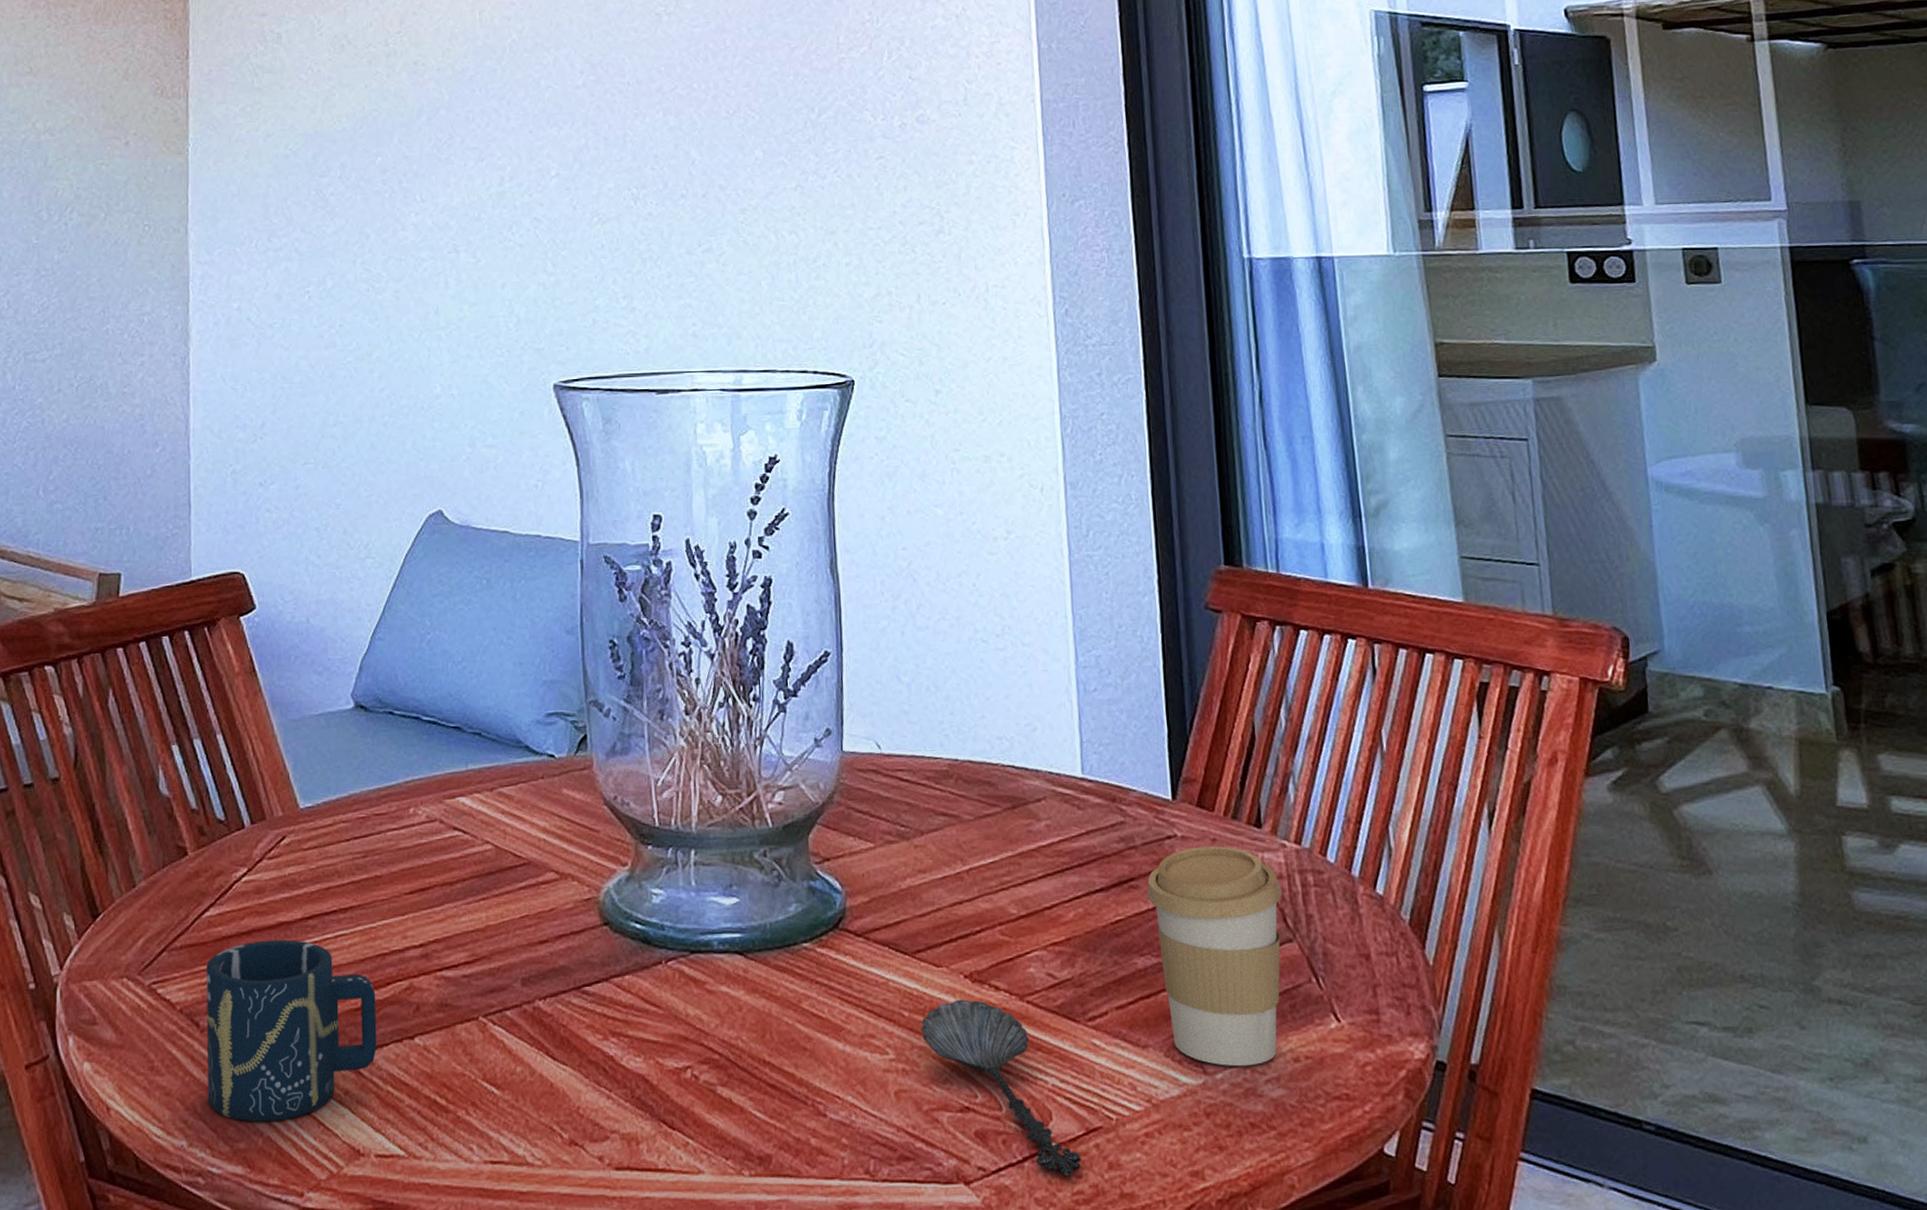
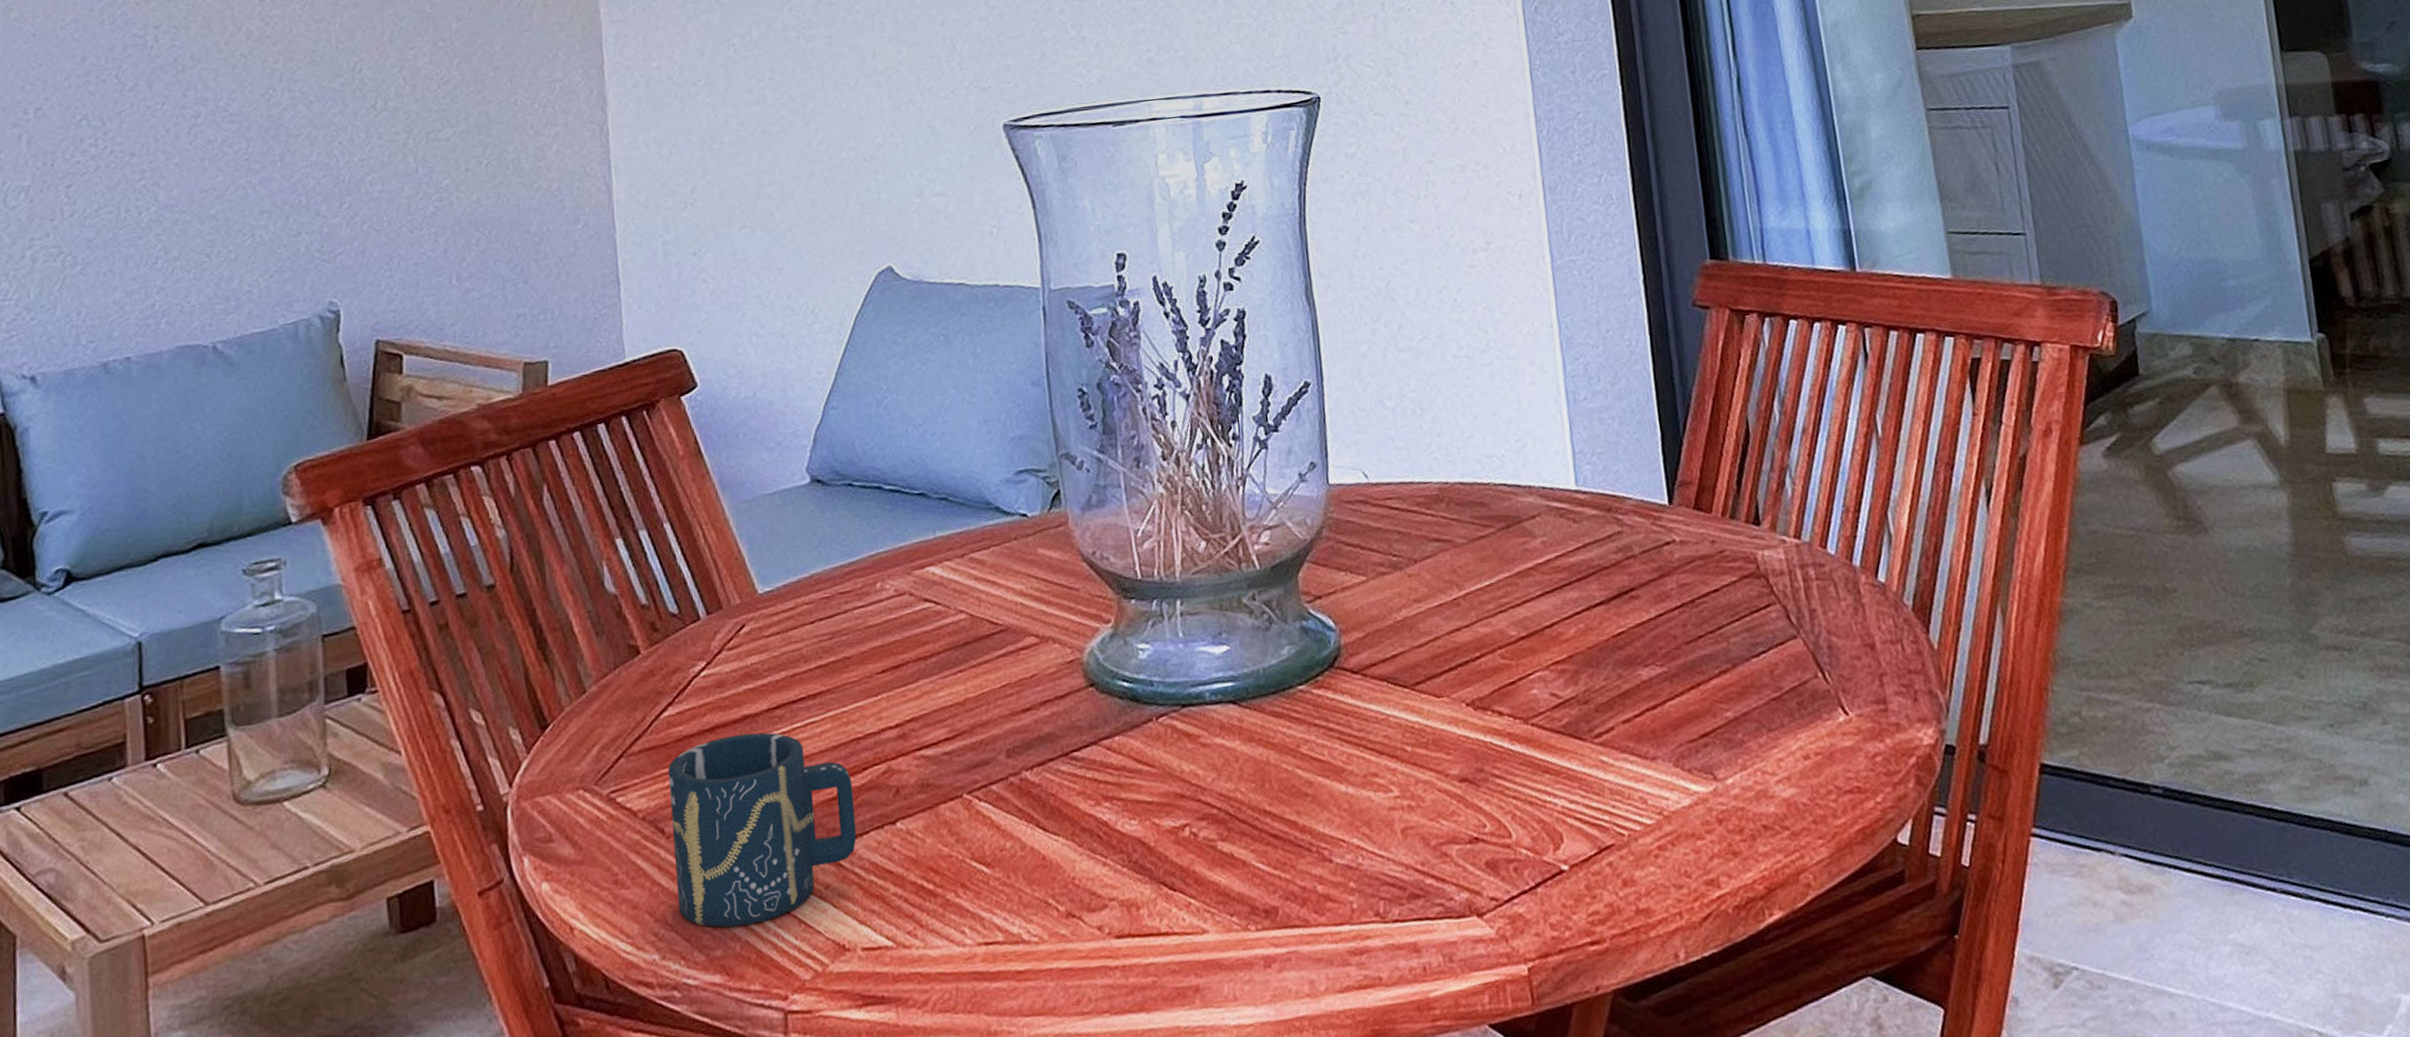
spoon: present [920,999,1082,1175] -> none [1424,728,1595,897]
coffee cup: present [1147,846,1282,1067] -> none [1648,547,1787,771]

